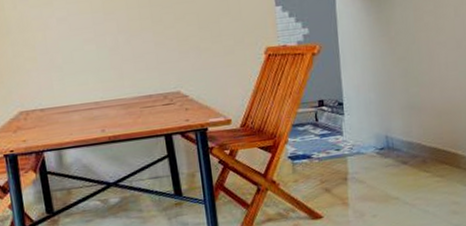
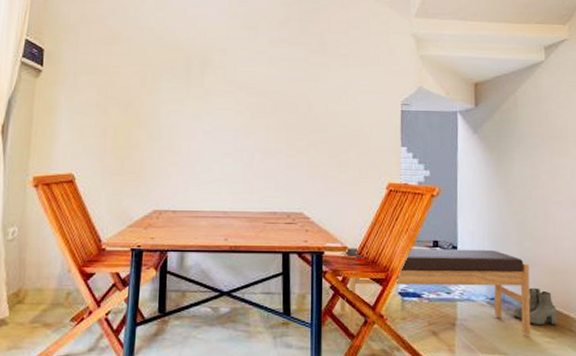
bench: none [224,100,421,204] -> present [339,248,531,334]
boots: none [402,131,445,168] -> present [513,287,557,326]

